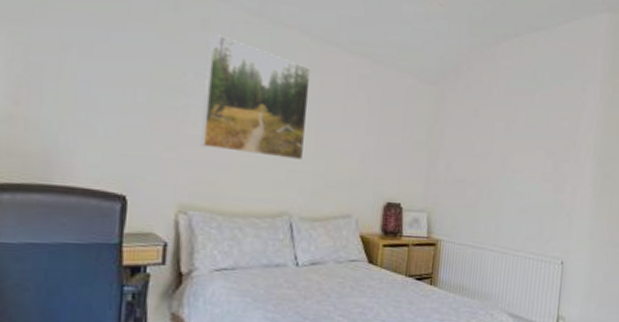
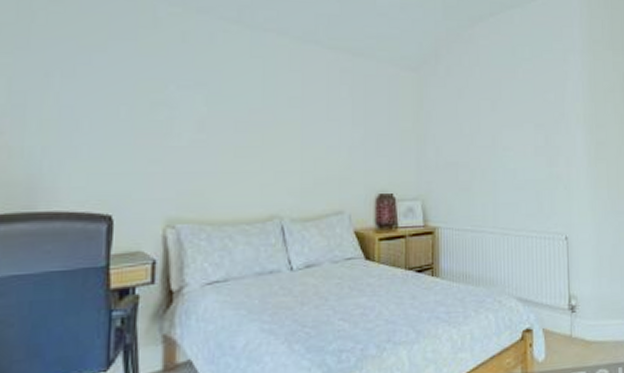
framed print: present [201,32,311,161] -> none [186,44,292,161]

